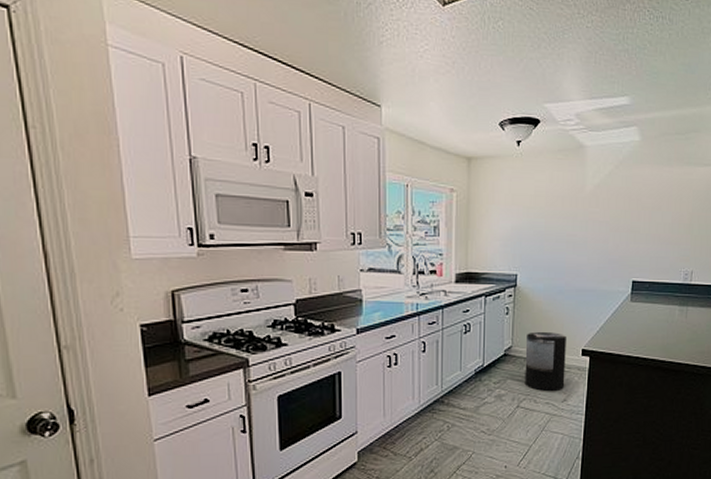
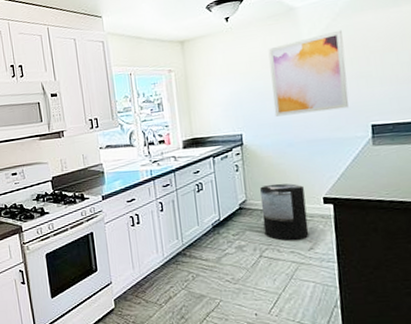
wall art: none [551,179,621,261] -> present [268,30,349,117]

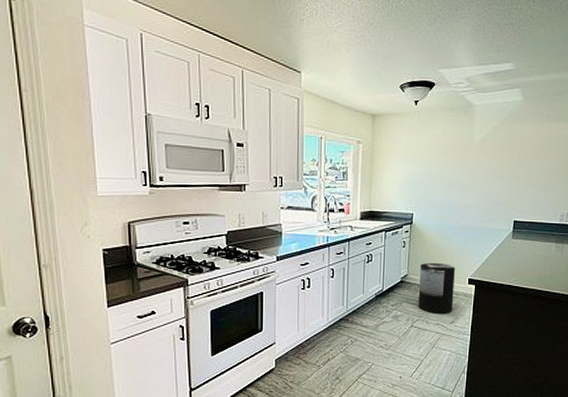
wall art: present [268,30,349,117] -> none [442,133,505,204]

